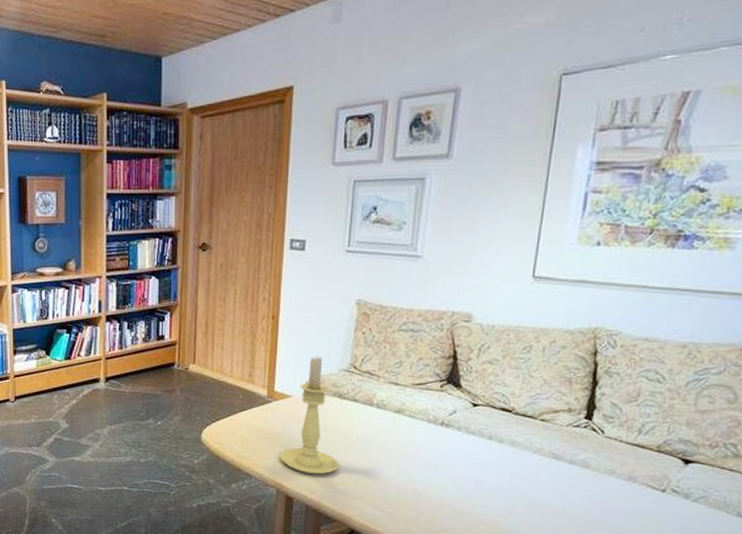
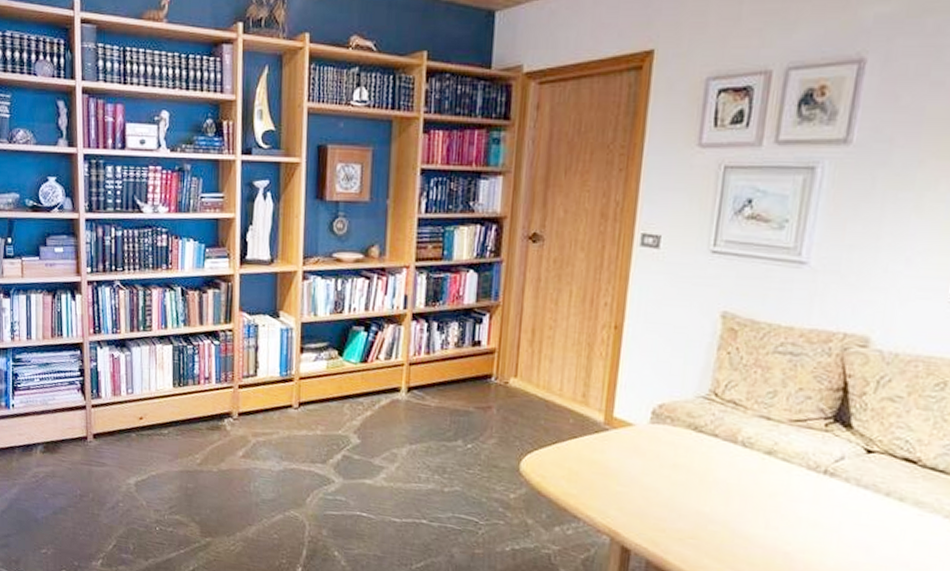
candle holder: present [279,356,339,475] -> none [615,378,690,524]

